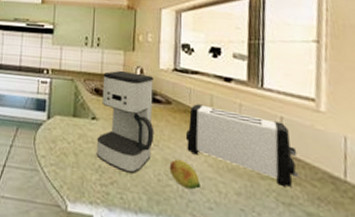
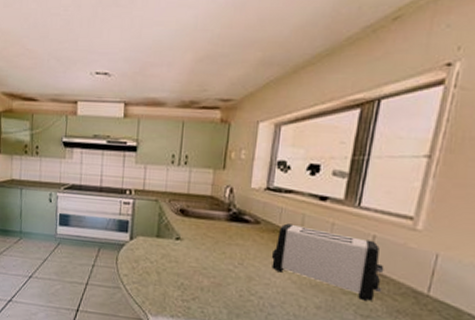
coffee maker: present [96,70,154,173] -> none [179,190,244,290]
fruit: present [169,159,200,190] -> none [252,277,282,304]

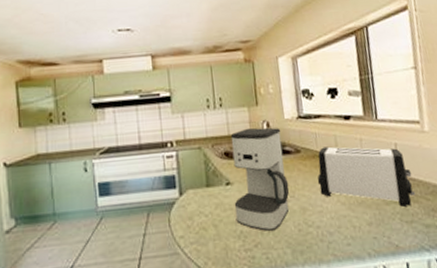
coffee maker: none [179,190,244,290] -> present [230,127,290,231]

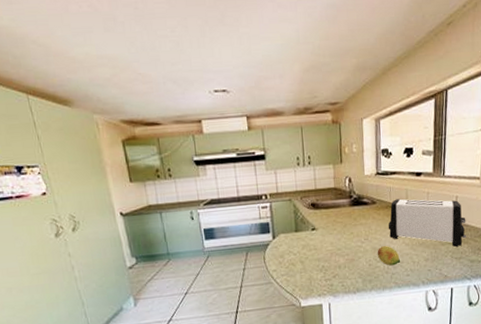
coffee maker: present [230,127,290,231] -> none [317,182,364,266]
fruit: none [307,205,337,232] -> present [377,246,400,266]

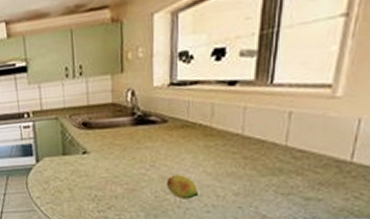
toaster: present [388,199,467,247] -> none [183,116,303,179]

